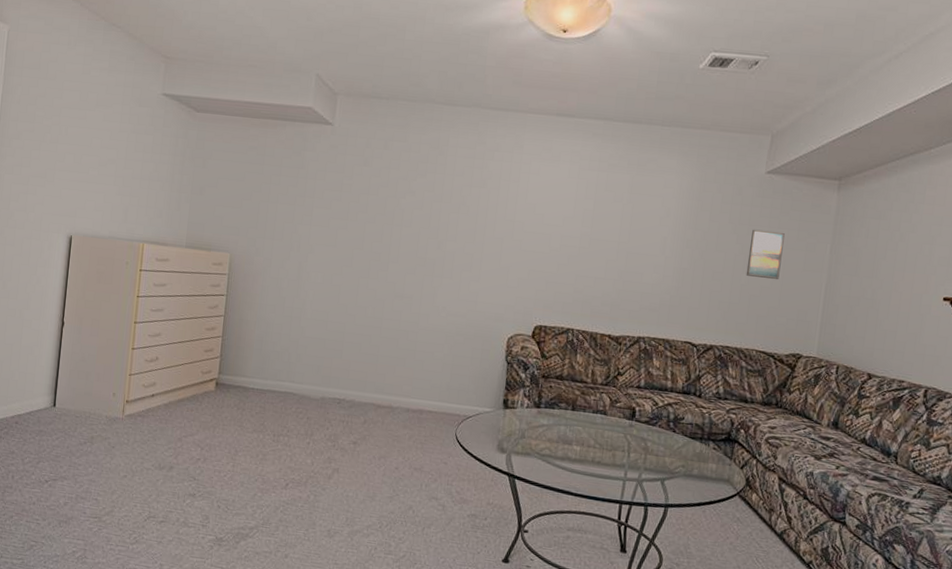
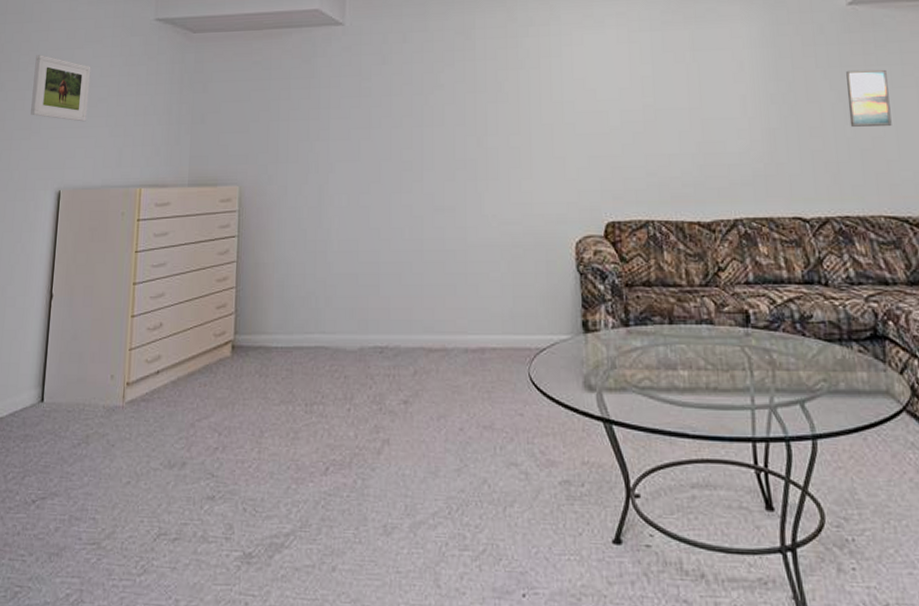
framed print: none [45,111,102,178] -> present [31,55,91,122]

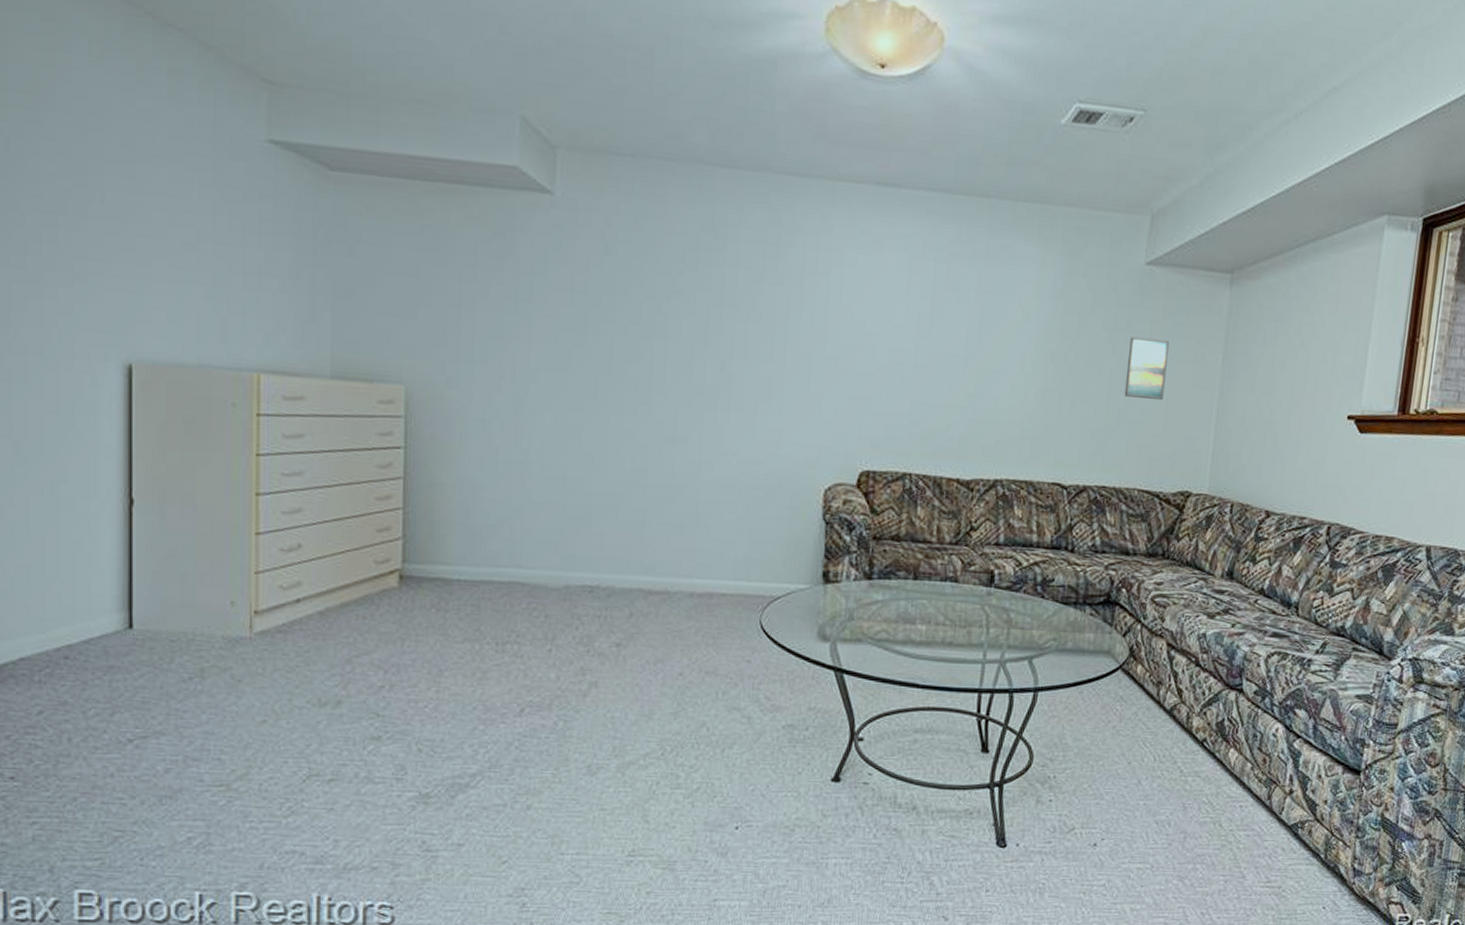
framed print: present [31,55,91,122] -> none [69,163,167,273]

